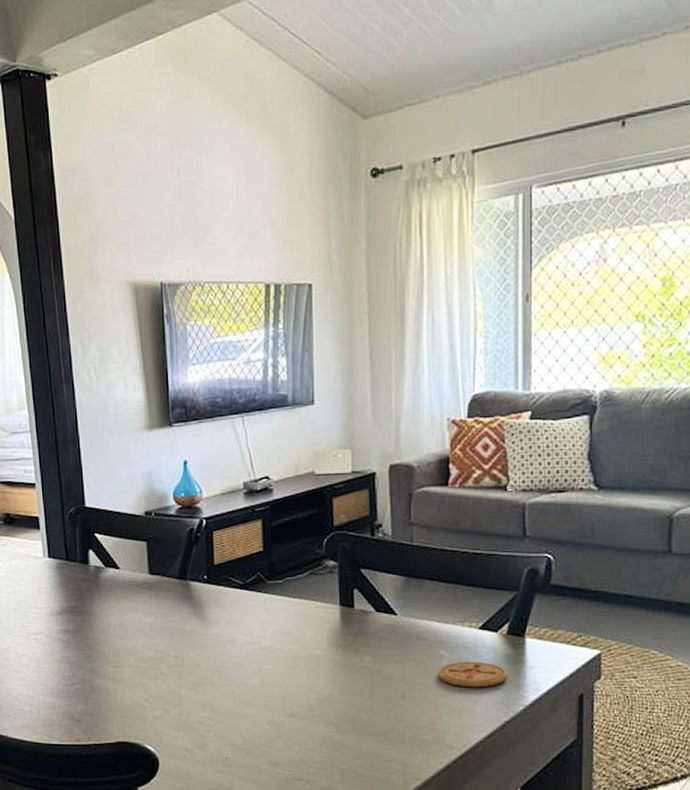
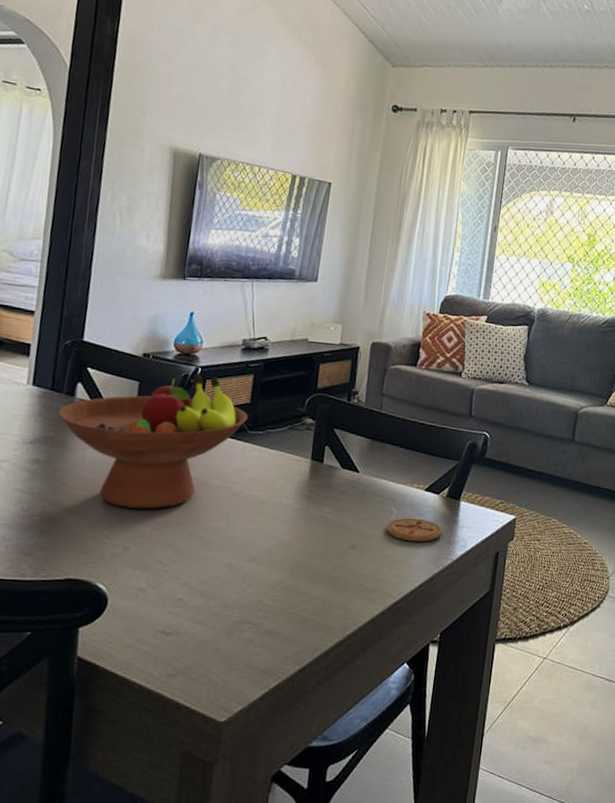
fruit bowl: none [77,526,264,671] -> present [58,373,249,509]

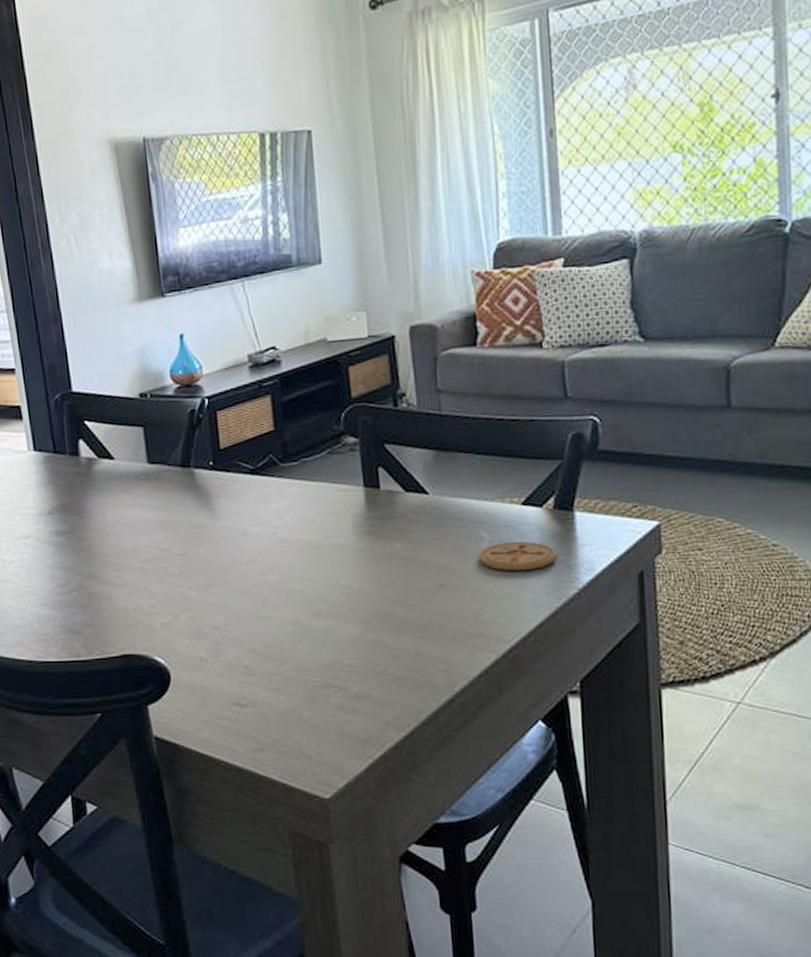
fruit bowl: present [58,373,249,509] -> none [67,405,277,572]

